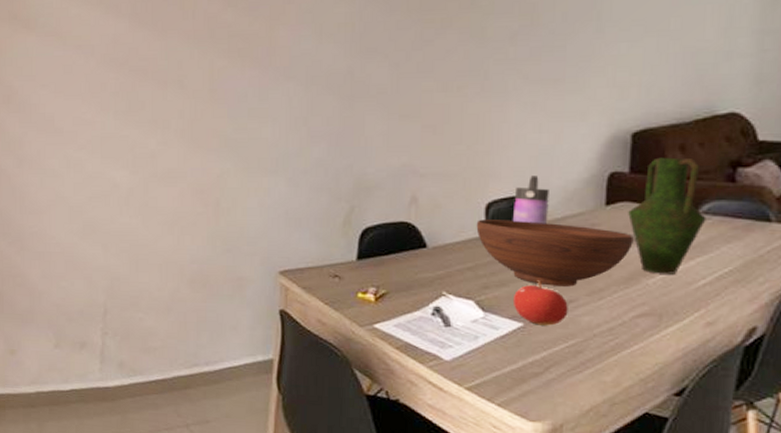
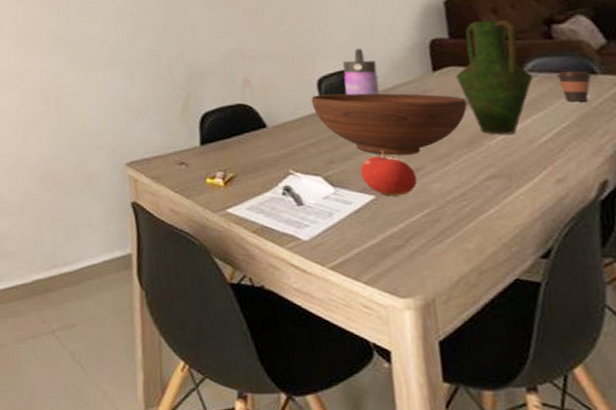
coffee cup: none [730,217,766,248] -> present [556,71,592,102]

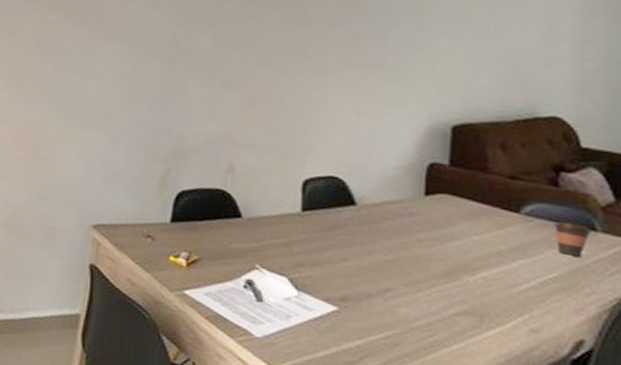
fruit bowl: present [311,93,467,156] -> none [292,195,453,275]
water bottle: present [343,49,380,95] -> none [329,157,367,208]
apple: present [360,151,417,196] -> none [327,264,385,313]
vase: present [456,20,534,135] -> none [448,153,529,275]

